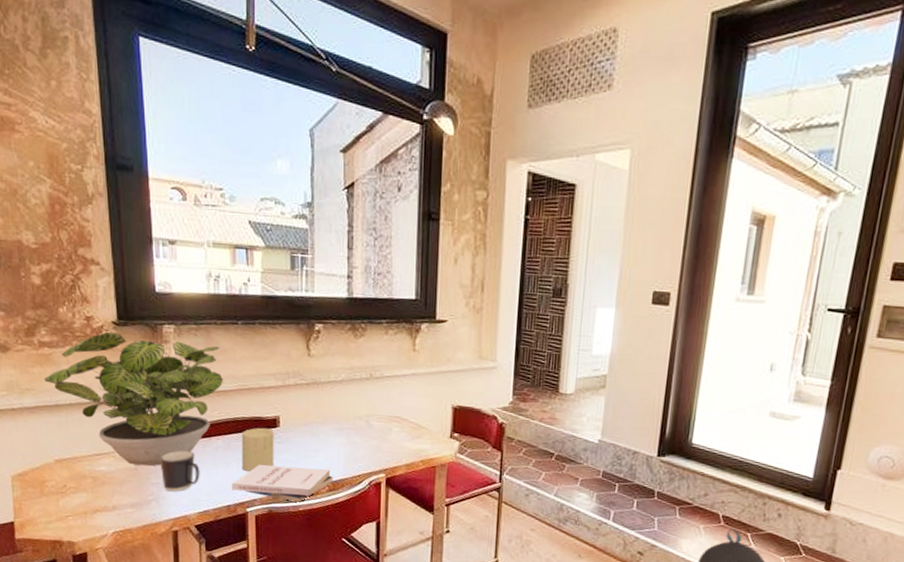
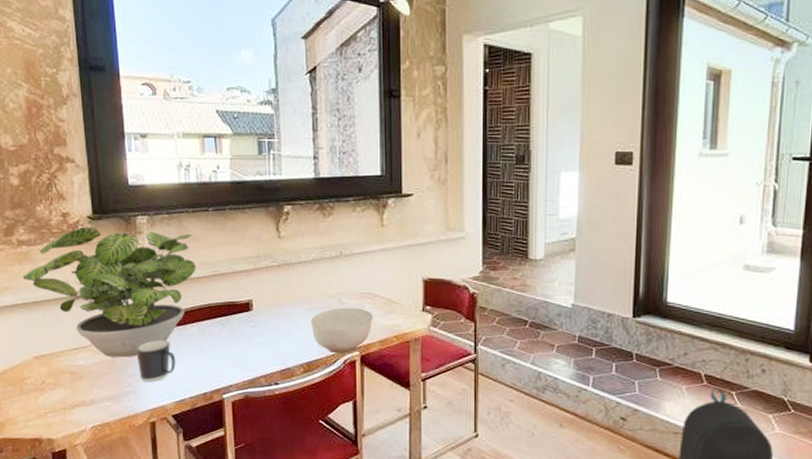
books: present [232,464,333,502] -> none [208,349,308,386]
candle: present [241,427,274,472] -> none [215,312,249,357]
bowl: none [337,429,400,475] -> present [311,307,373,353]

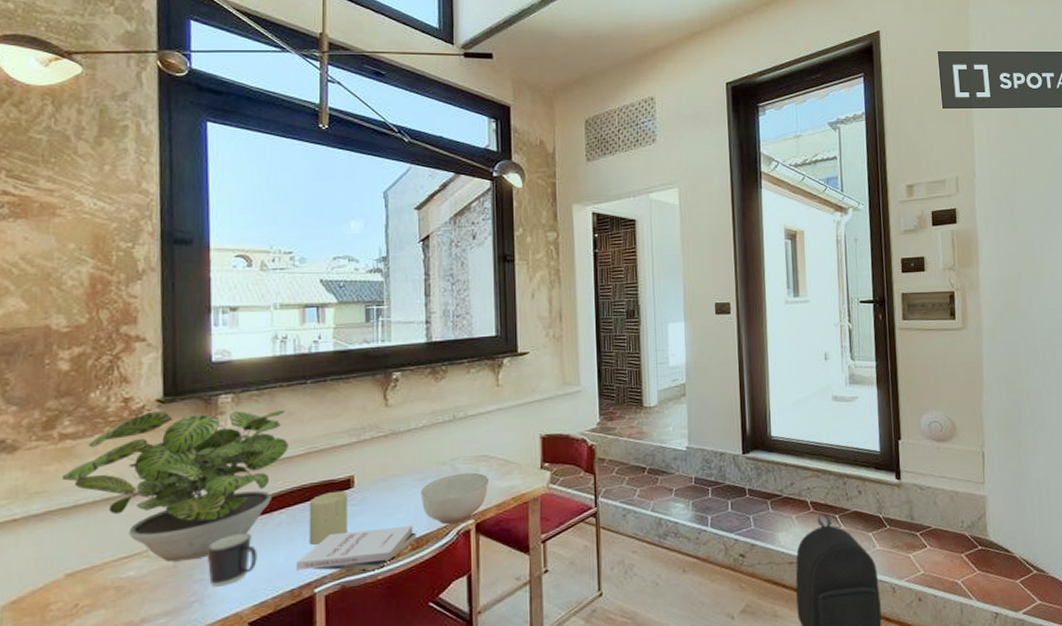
books: none [208,349,308,386] -> present [297,525,416,571]
candle: none [215,312,249,357] -> present [309,490,348,545]

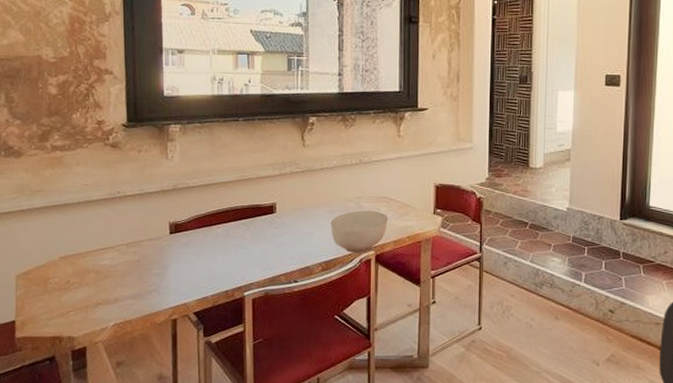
potted plant: present [61,410,288,562] -> none [54,134,224,258]
mug: present [206,534,257,587] -> none [162,241,200,281]
books: present [297,525,416,571] -> none [230,249,326,283]
candle: present [309,490,348,545] -> none [240,214,271,257]

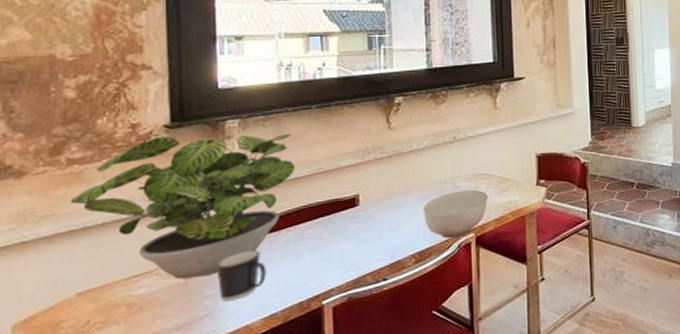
potted plant: none [54,134,224,258] -> present [70,134,295,280]
mug: none [162,241,200,281] -> present [216,251,266,302]

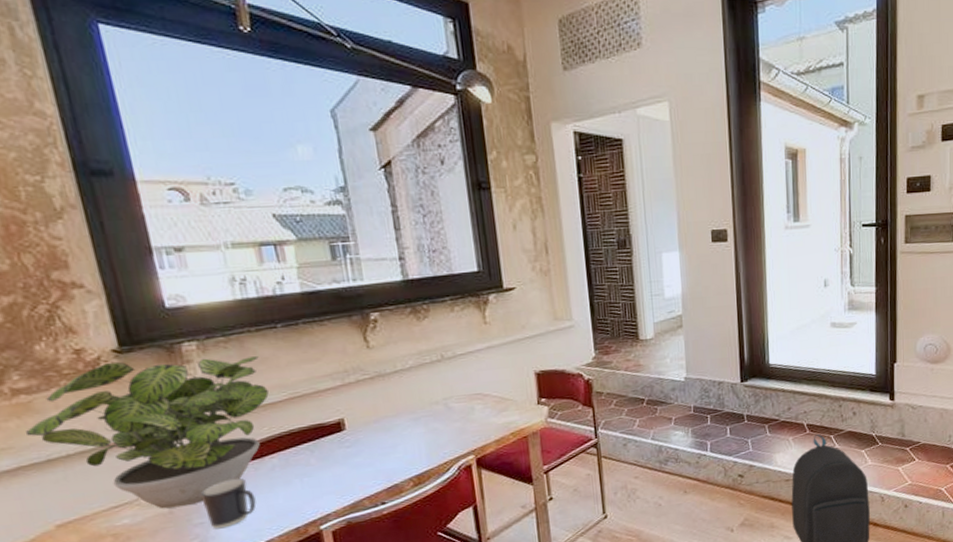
bowl: present [423,190,488,238] -> none [415,410,486,461]

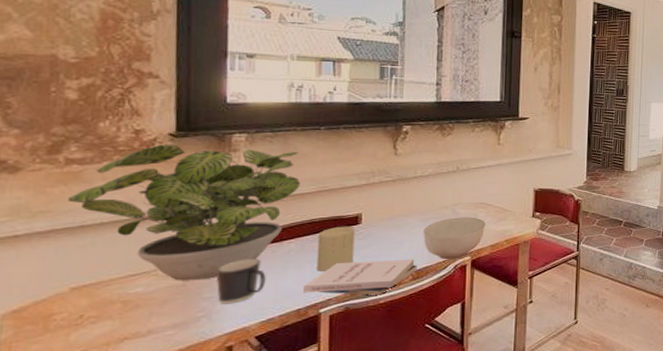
books: none [297,463,417,511] -> present [304,259,417,296]
candle: none [300,433,346,486] -> present [316,226,355,271]
bowl: none [415,410,486,461] -> present [423,217,485,259]

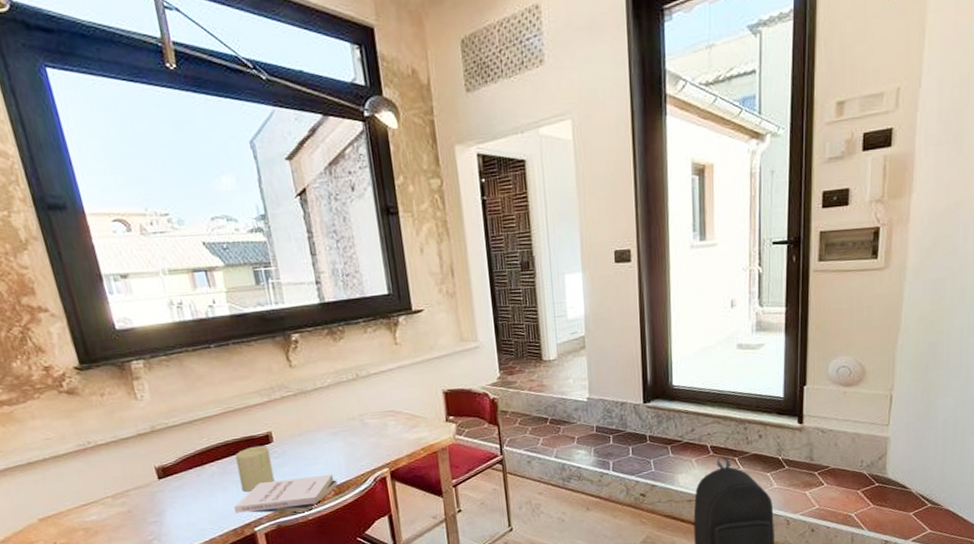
potted plant: present [67,145,300,281] -> none [9,374,206,508]
mug: present [216,259,266,304] -> none [153,484,200,528]
bowl: present [423,217,485,259] -> none [335,426,398,472]

